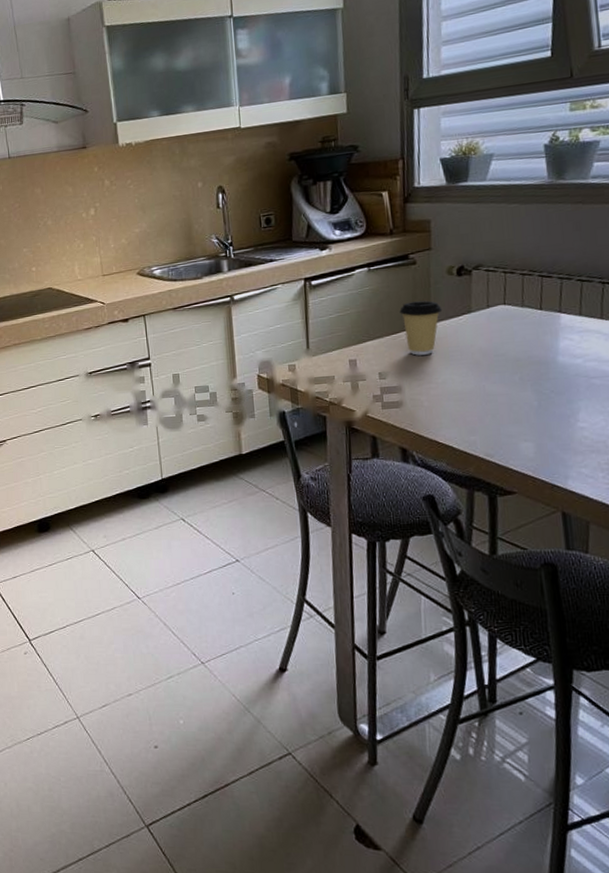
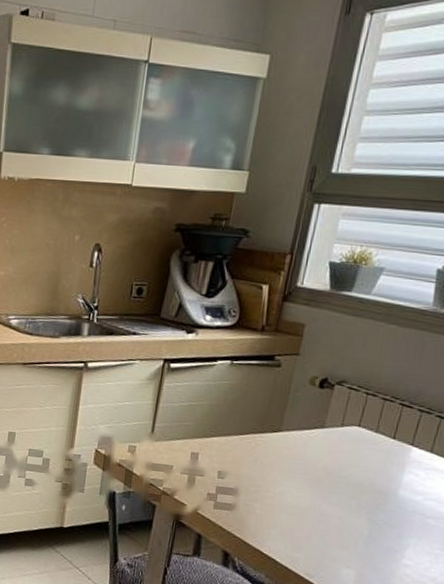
coffee cup: present [399,300,443,356] -> none [253,405,297,463]

